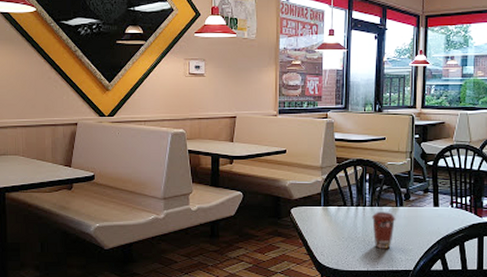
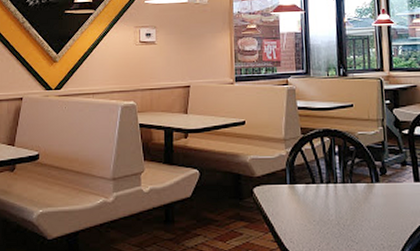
coffee cup: present [371,212,396,249] -> none [344,189,373,233]

